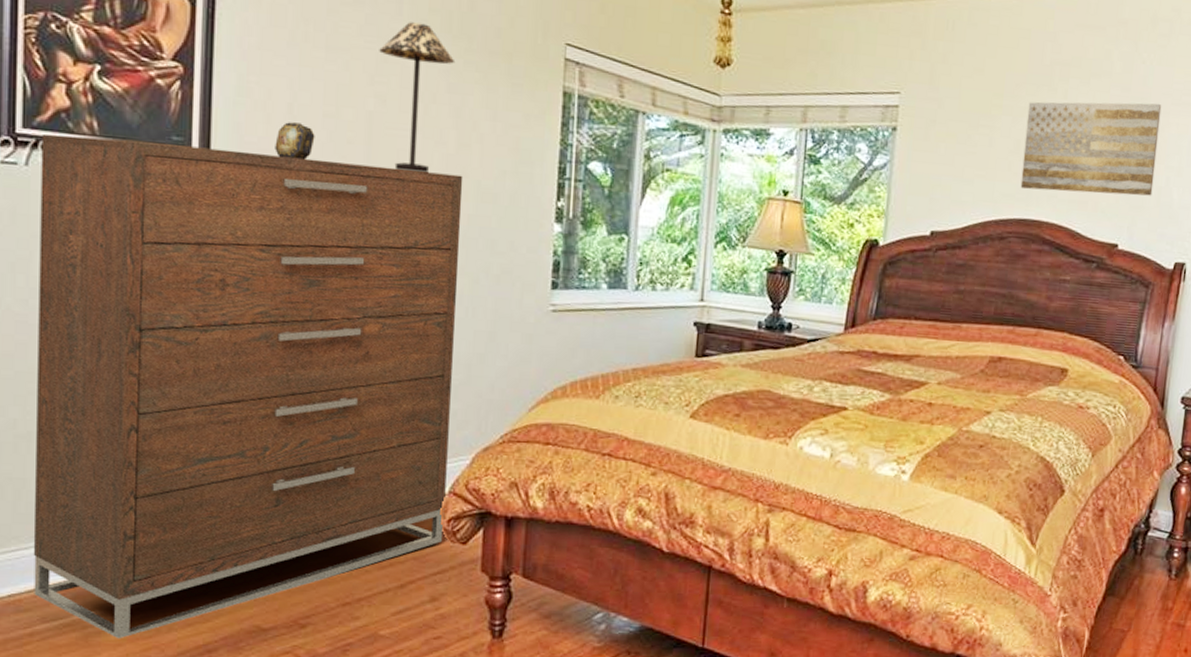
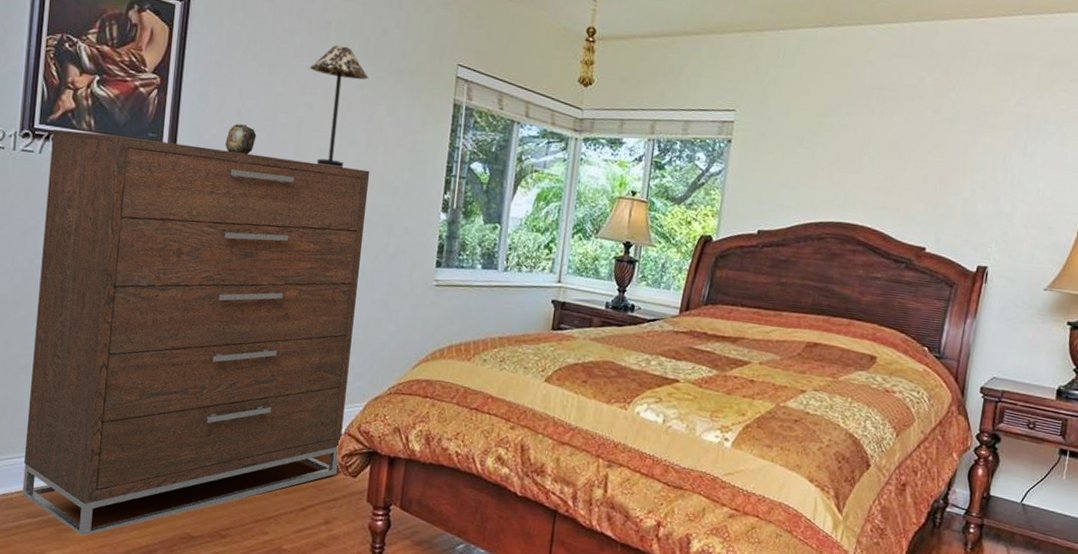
wall art: present [1020,101,1162,196] -> none [838,120,969,206]

